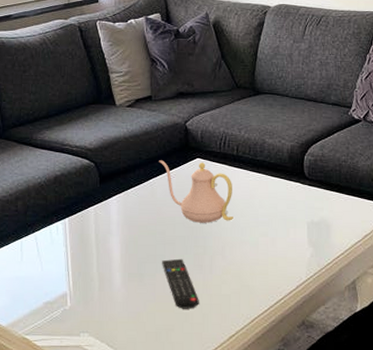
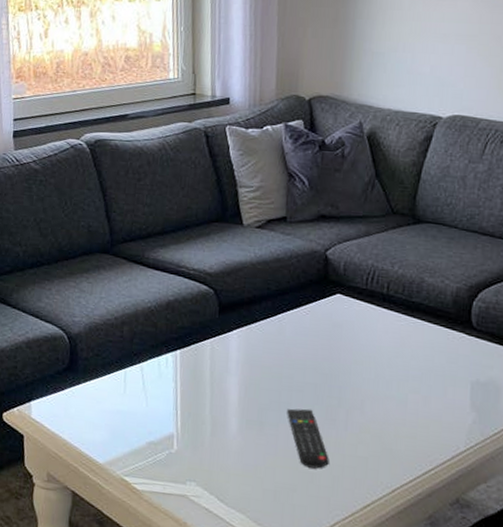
teapot: present [159,160,233,223] -> none [290,292,379,371]

